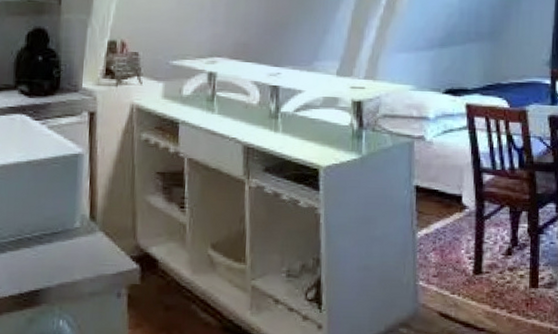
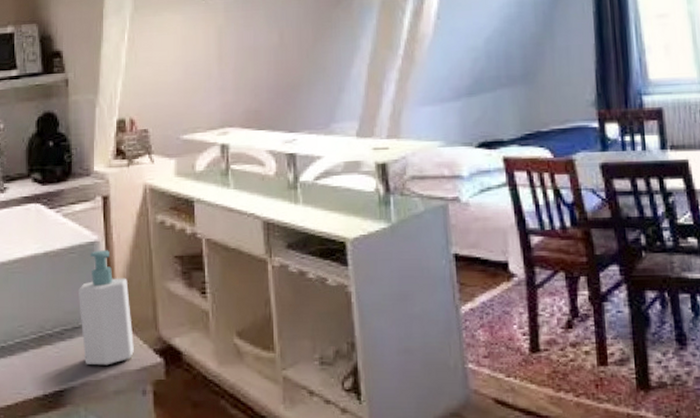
soap bottle: none [59,162,112,269] -> present [79,250,134,366]

